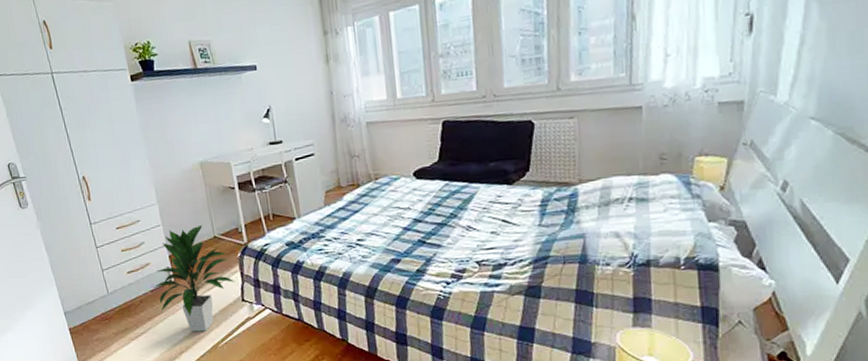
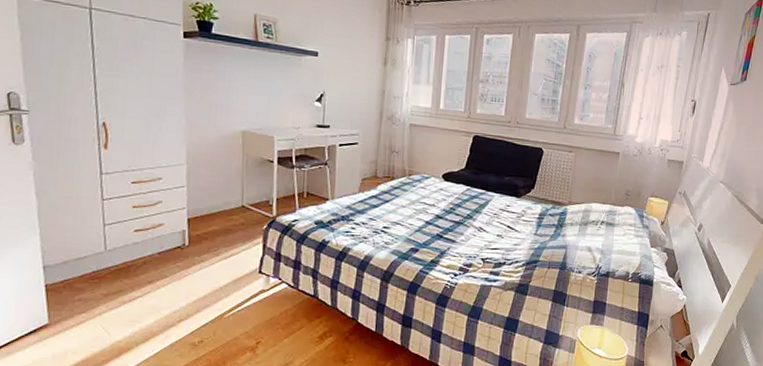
indoor plant: present [152,224,235,332] -> none [161,192,255,301]

